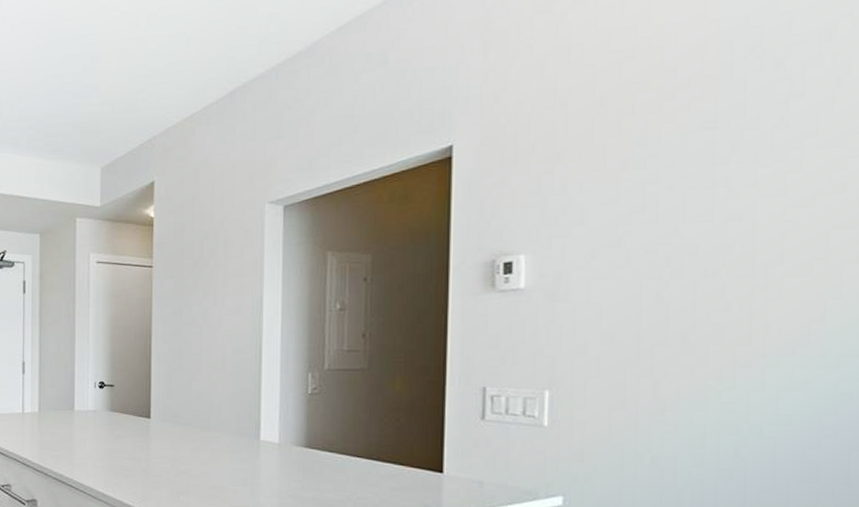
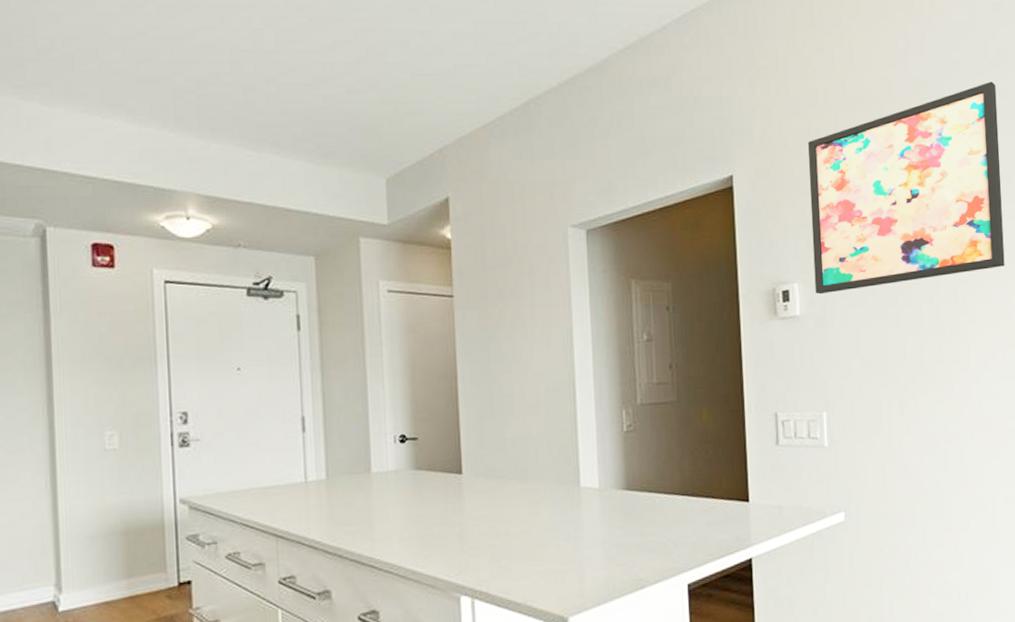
wall art: none [547,9,850,267] -> present [808,81,1005,295]

